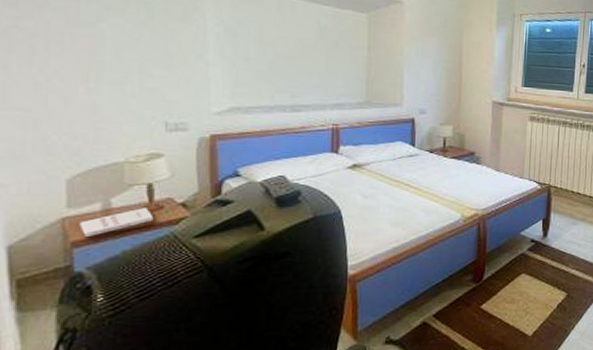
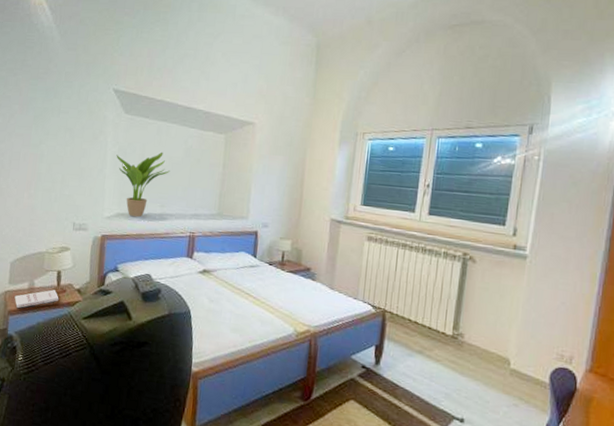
potted plant: none [222,32,301,111] -> present [116,152,171,218]

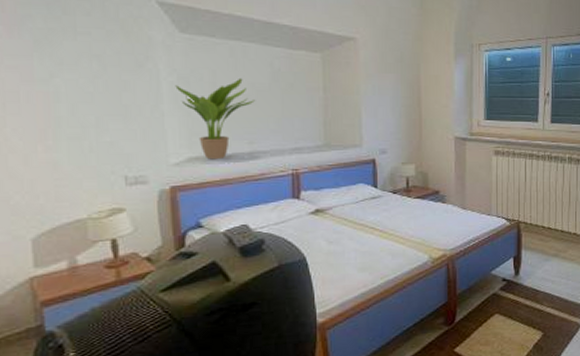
books: present [14,289,59,309] -> none [47,264,120,297]

